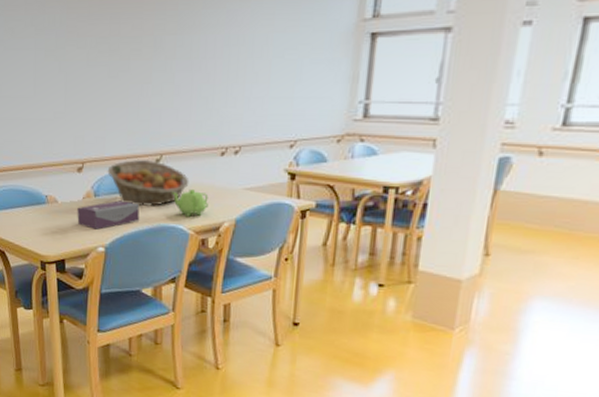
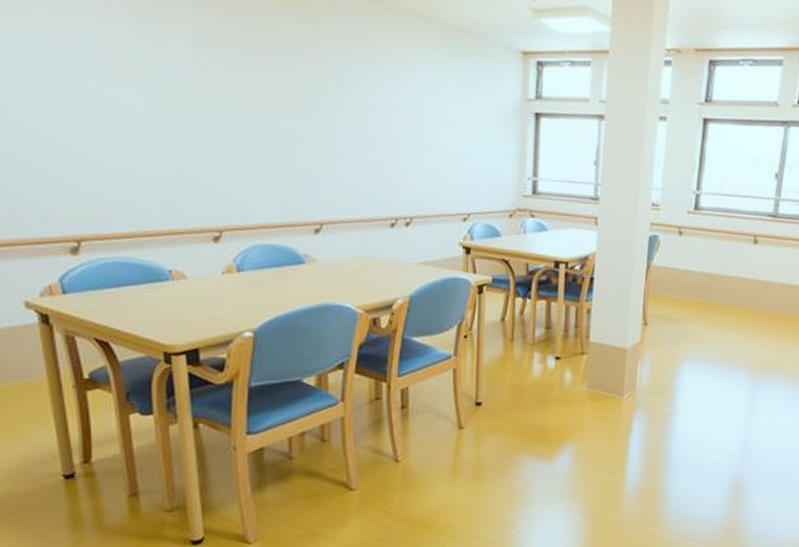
tissue box: present [77,200,140,230] -> none [214,276,296,311]
fruit basket: present [107,159,189,206] -> none [253,228,356,283]
teapot: present [172,189,209,217] -> none [336,263,379,294]

